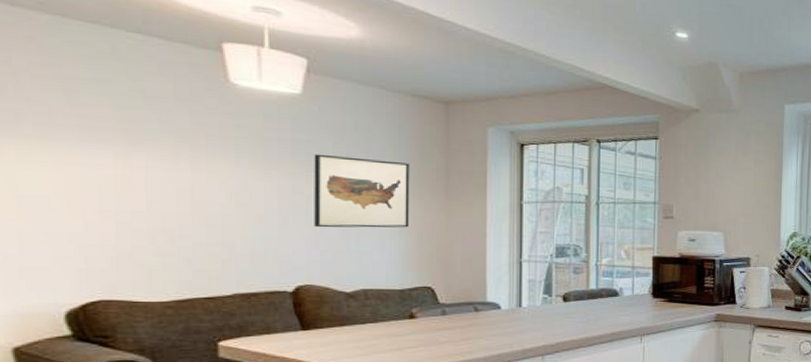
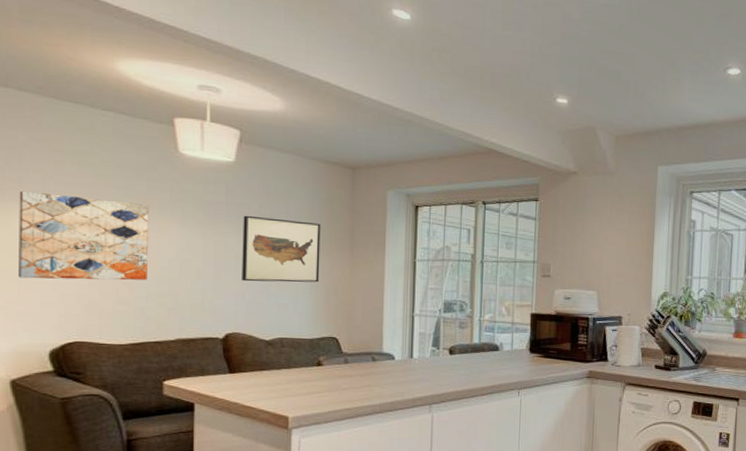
wall art: none [17,124,195,229] -> present [17,190,150,280]

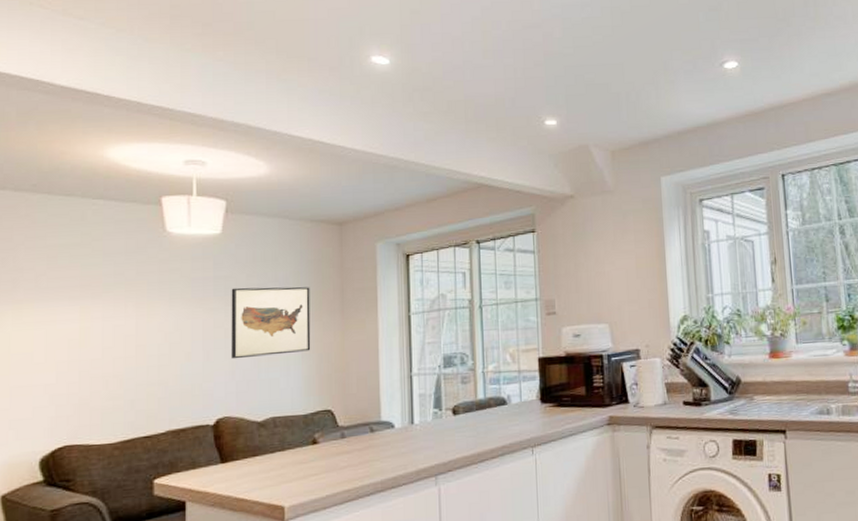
wall art: present [17,190,150,280] -> none [10,289,138,384]

